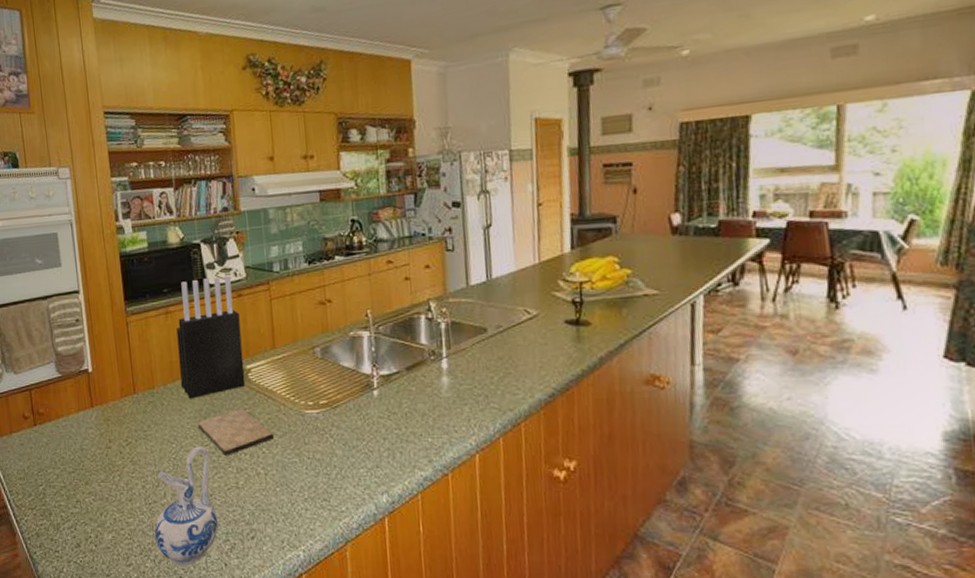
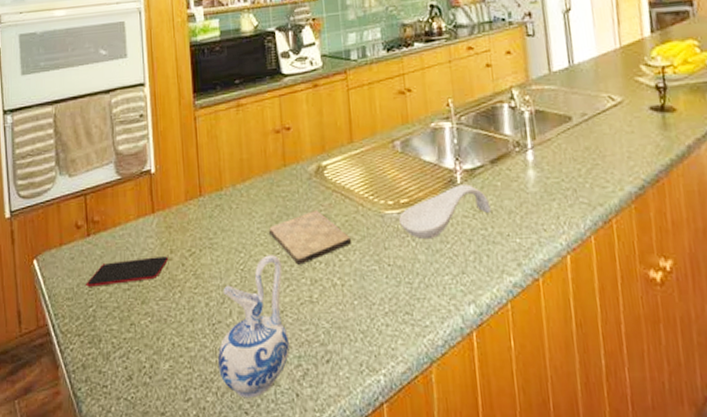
smartphone: none [34,445,108,469] -> present [84,256,169,287]
knife block: present [176,275,246,399] -> none [248,64,321,201]
spoon rest: none [318,389,405,436] -> present [399,184,491,239]

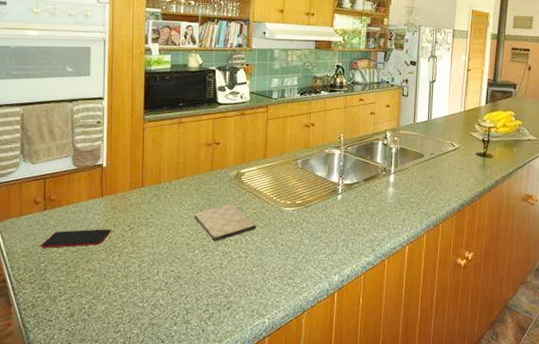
ceramic pitcher: present [218,255,290,399] -> none [144,233,201,332]
spoon rest: present [399,184,491,239] -> none [294,194,360,229]

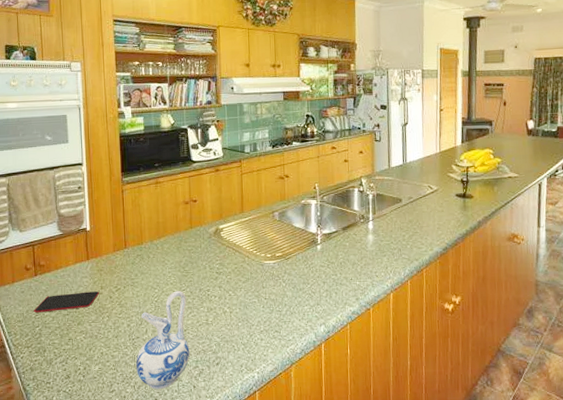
ceramic pitcher: none [144,233,201,332] -> present [136,291,190,390]
cutting board: present [194,204,256,241] -> none [178,260,238,298]

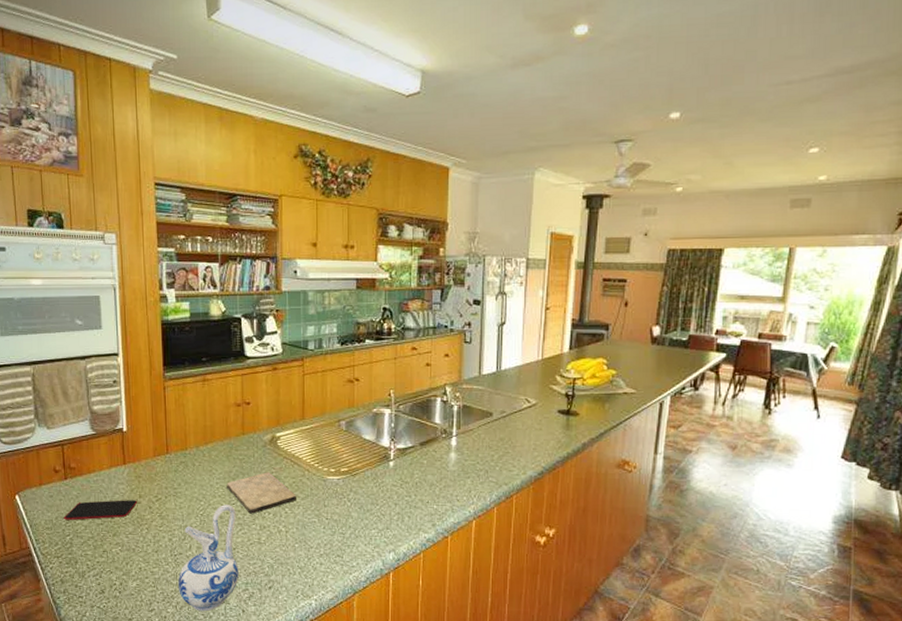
cutting board: none [178,260,238,298] -> present [227,472,296,514]

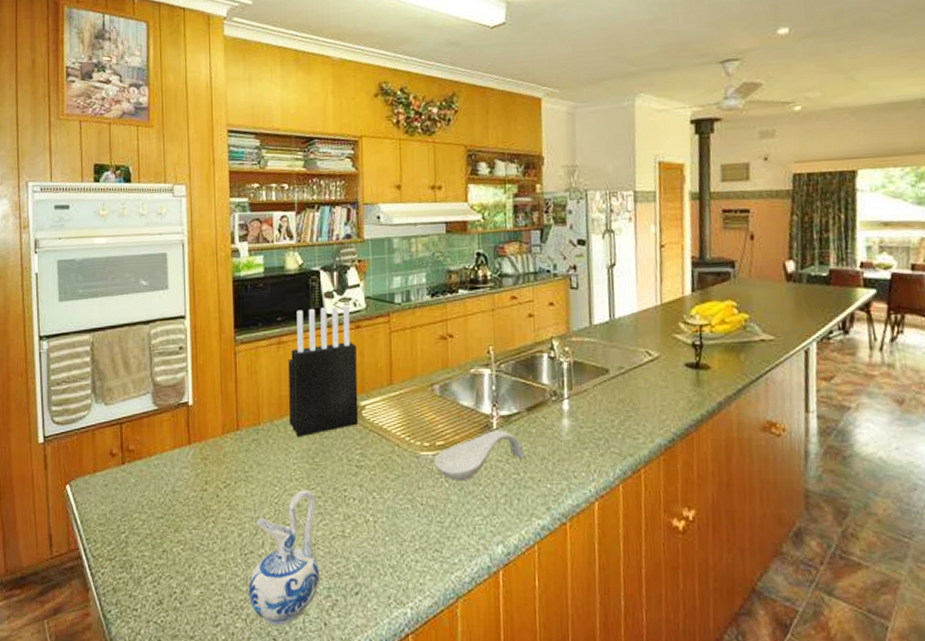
smartphone: present [62,500,138,520] -> none [117,487,204,514]
knife block: none [212,350,274,461] -> present [288,305,359,437]
cutting board: present [227,472,296,514] -> none [305,449,385,500]
spoon rest: none [339,460,416,500] -> present [434,430,524,480]

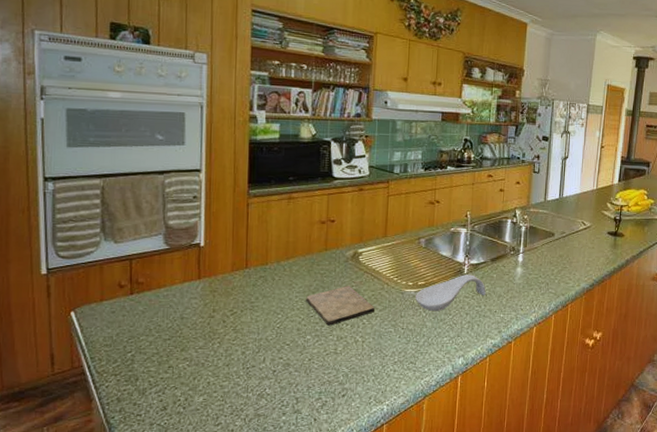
ceramic pitcher: present [249,490,320,626] -> none [249,317,314,423]
knife block: present [288,305,359,437] -> none [295,171,358,276]
cutting board: none [305,449,385,500] -> present [306,286,374,326]

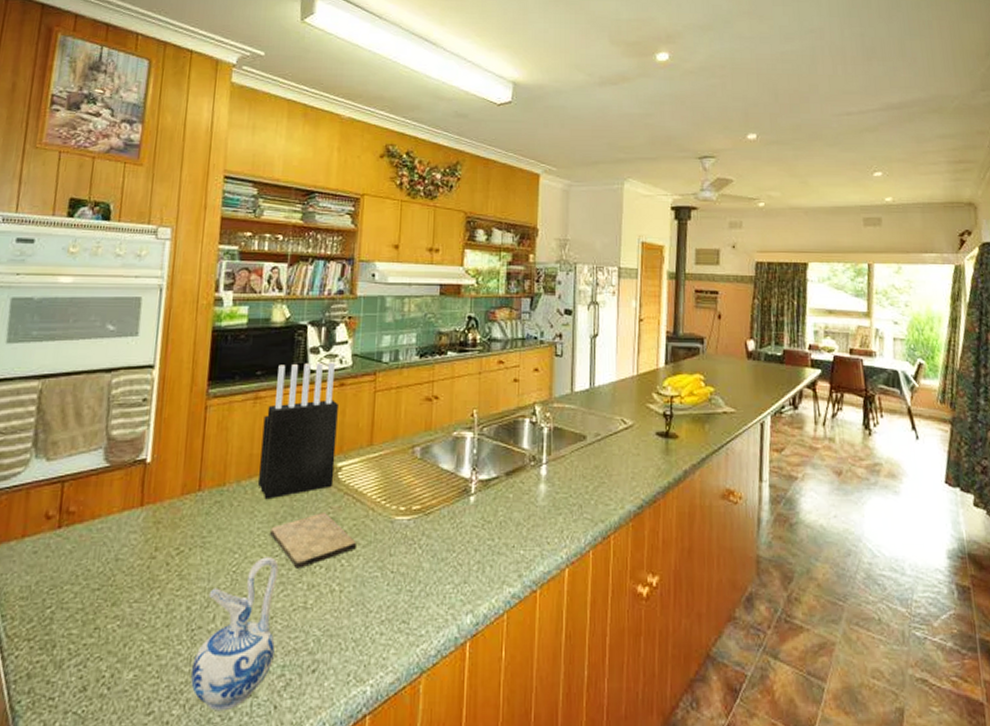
ceramic pitcher: none [249,317,314,423] -> present [191,557,279,712]
knife block: none [295,171,358,276] -> present [258,362,338,500]
spoon rest: present [415,274,486,311] -> none [409,495,500,546]

